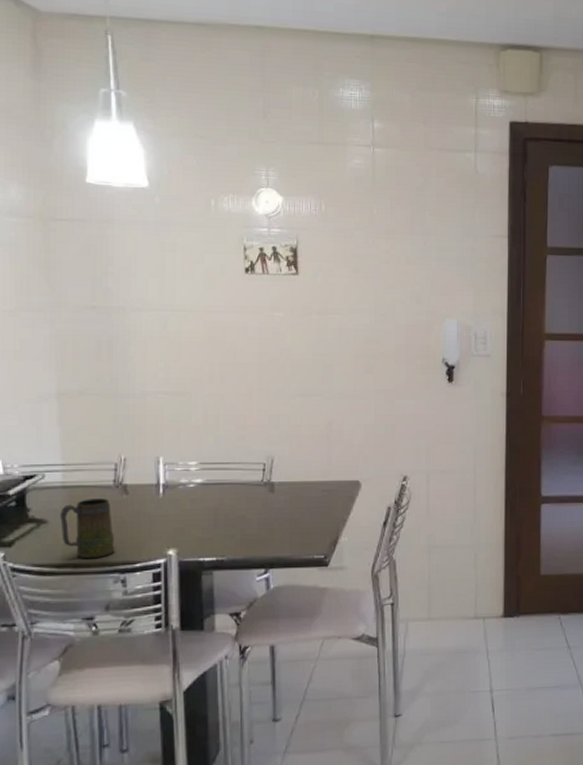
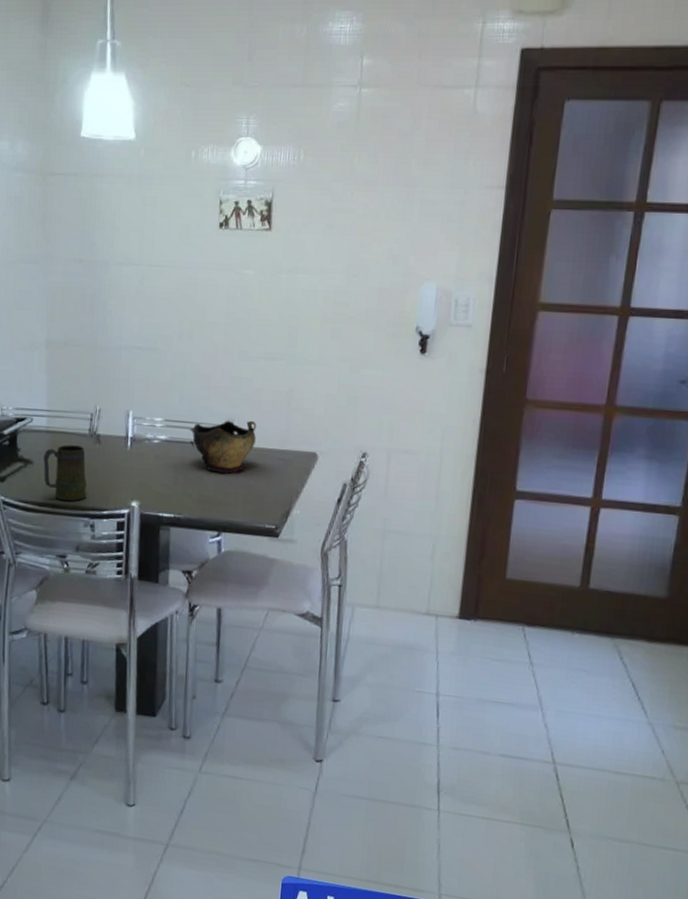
decorative bowl: none [227,456,298,510] -> present [189,420,257,473]

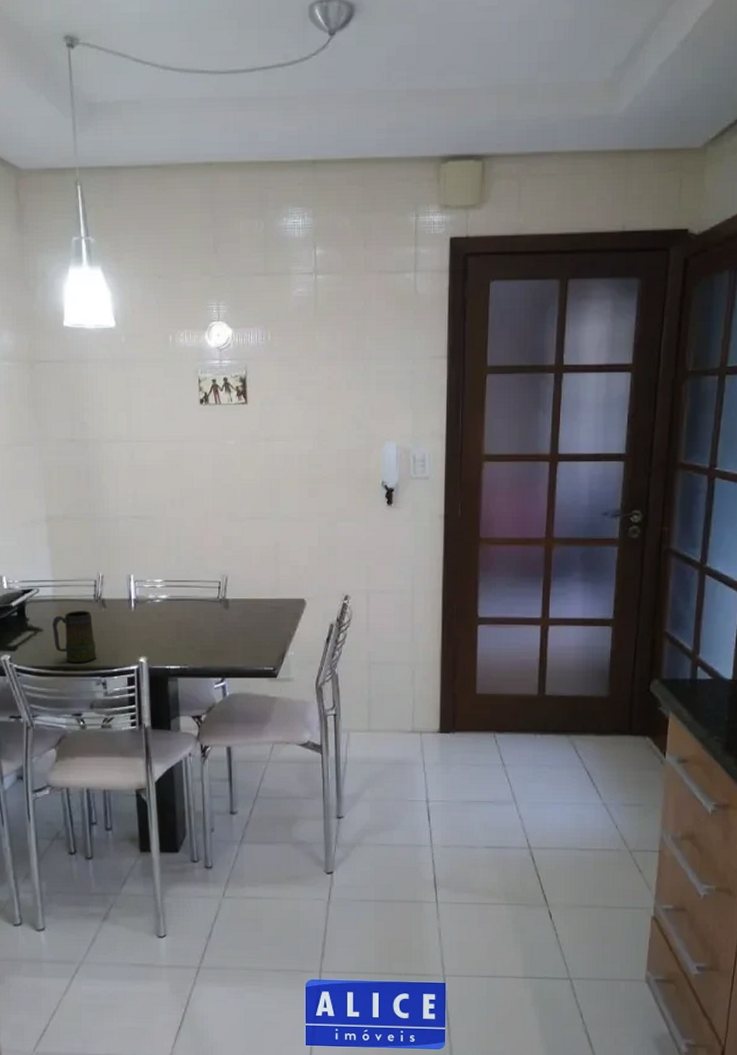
decorative bowl: present [189,420,257,473] -> none [188,575,249,624]

